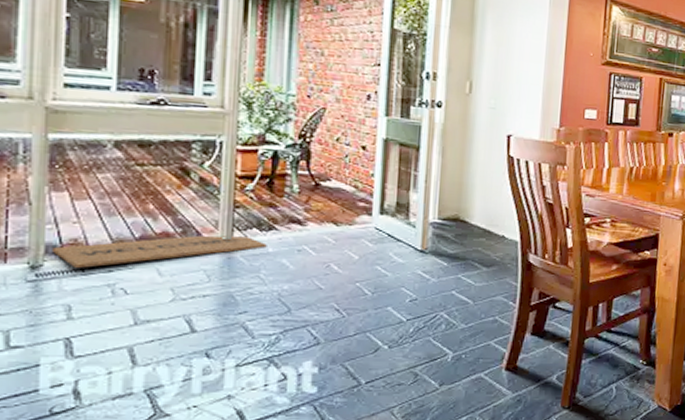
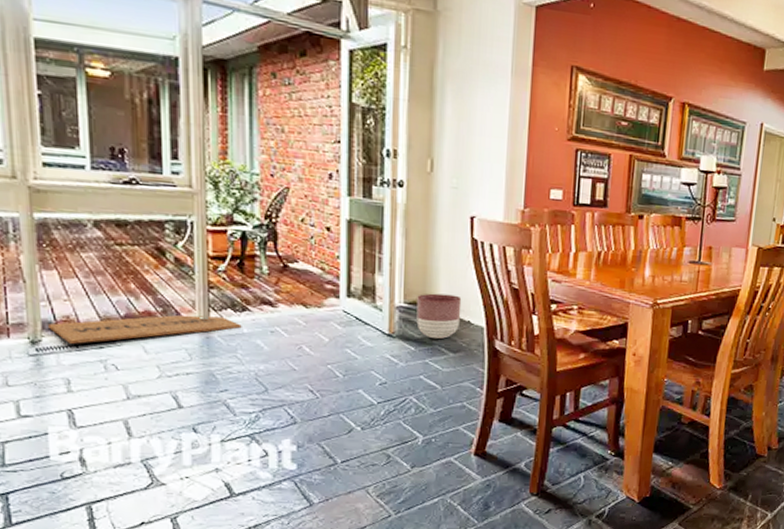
planter: none [450,209,497,253] -> present [416,293,462,339]

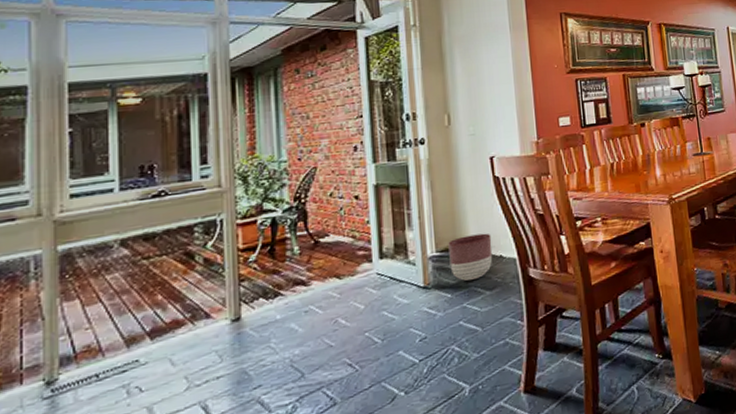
doormat: present [47,315,242,344] -> none [65,308,275,375]

